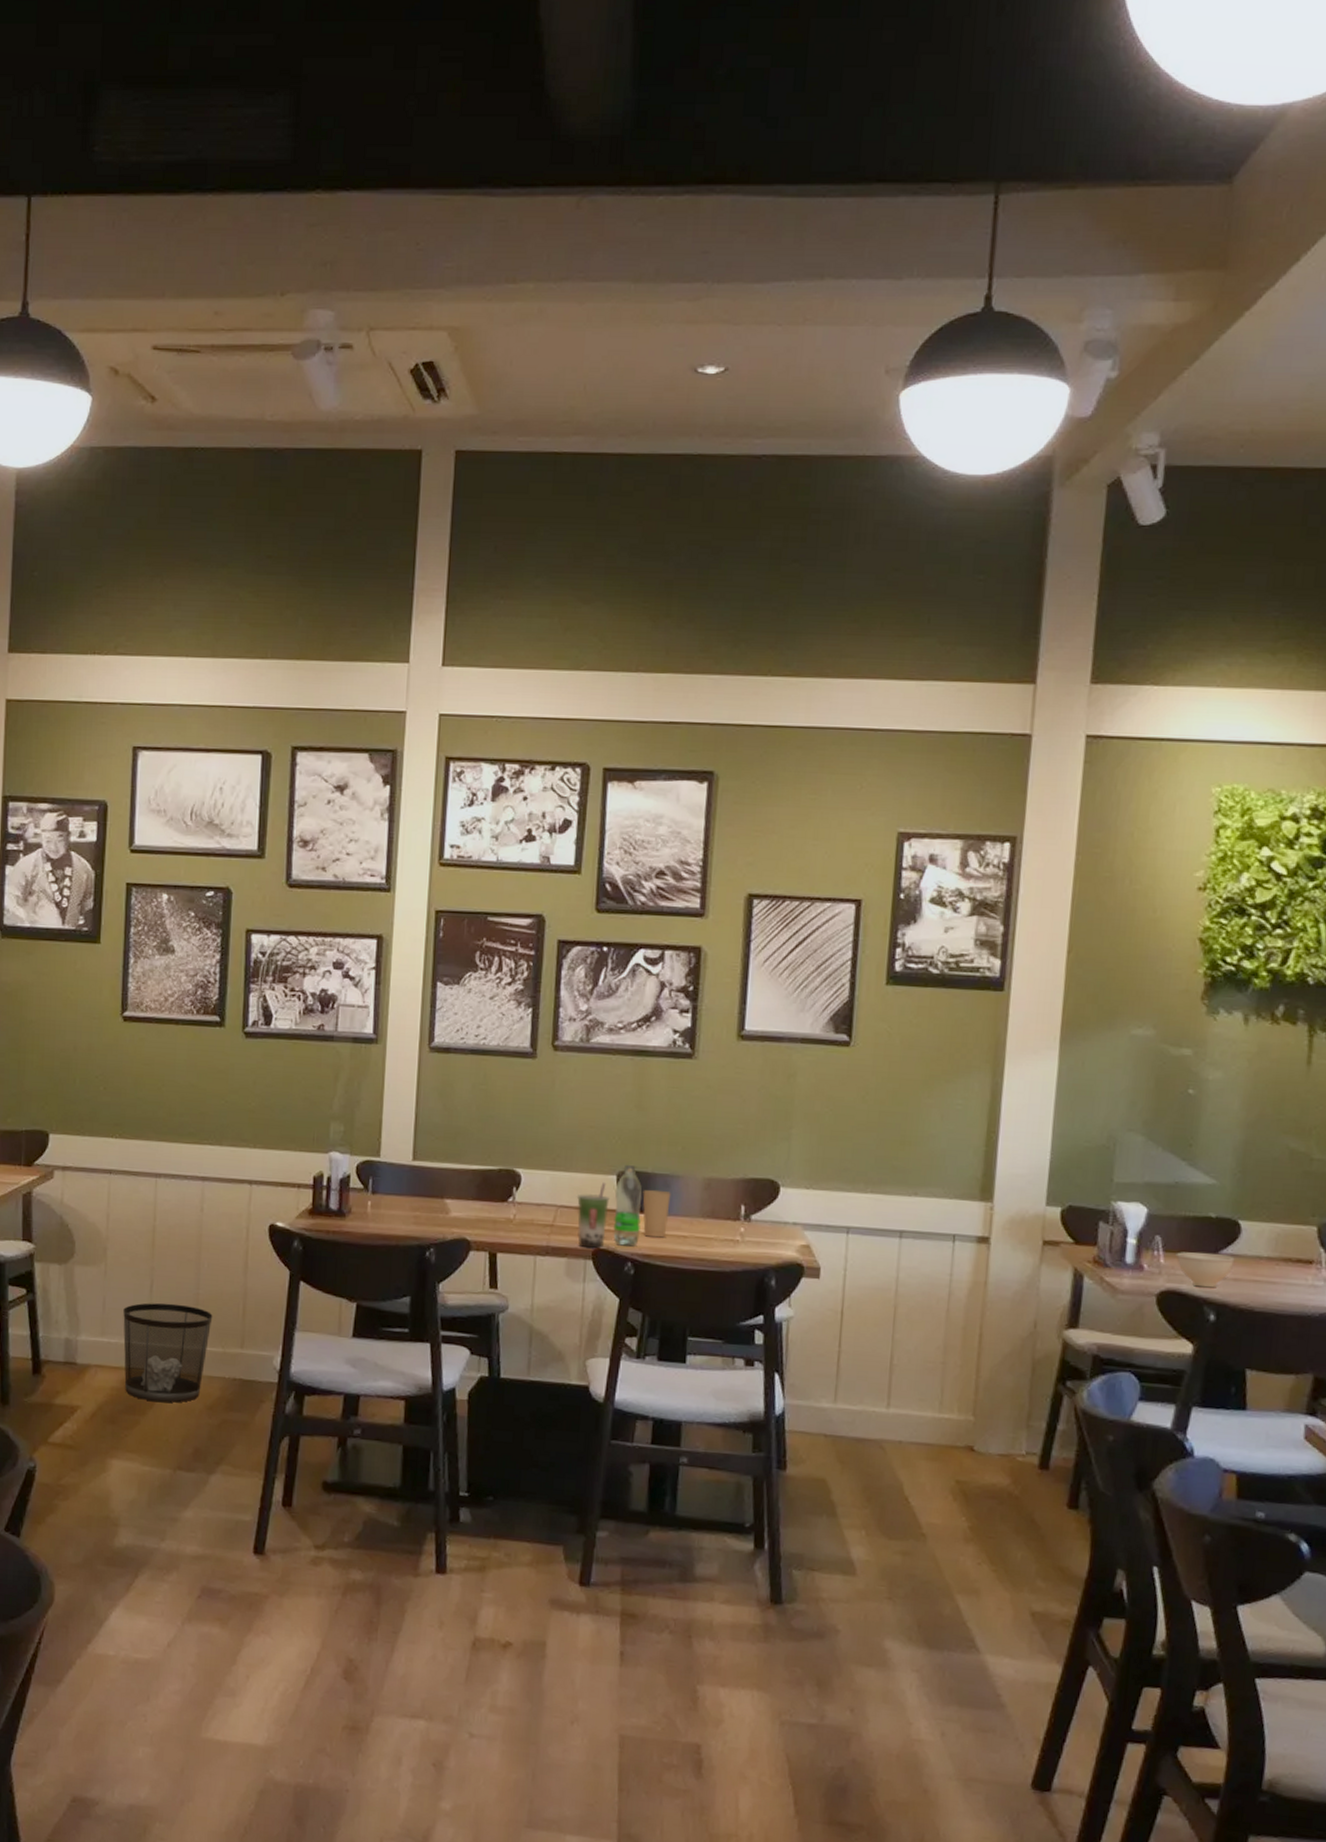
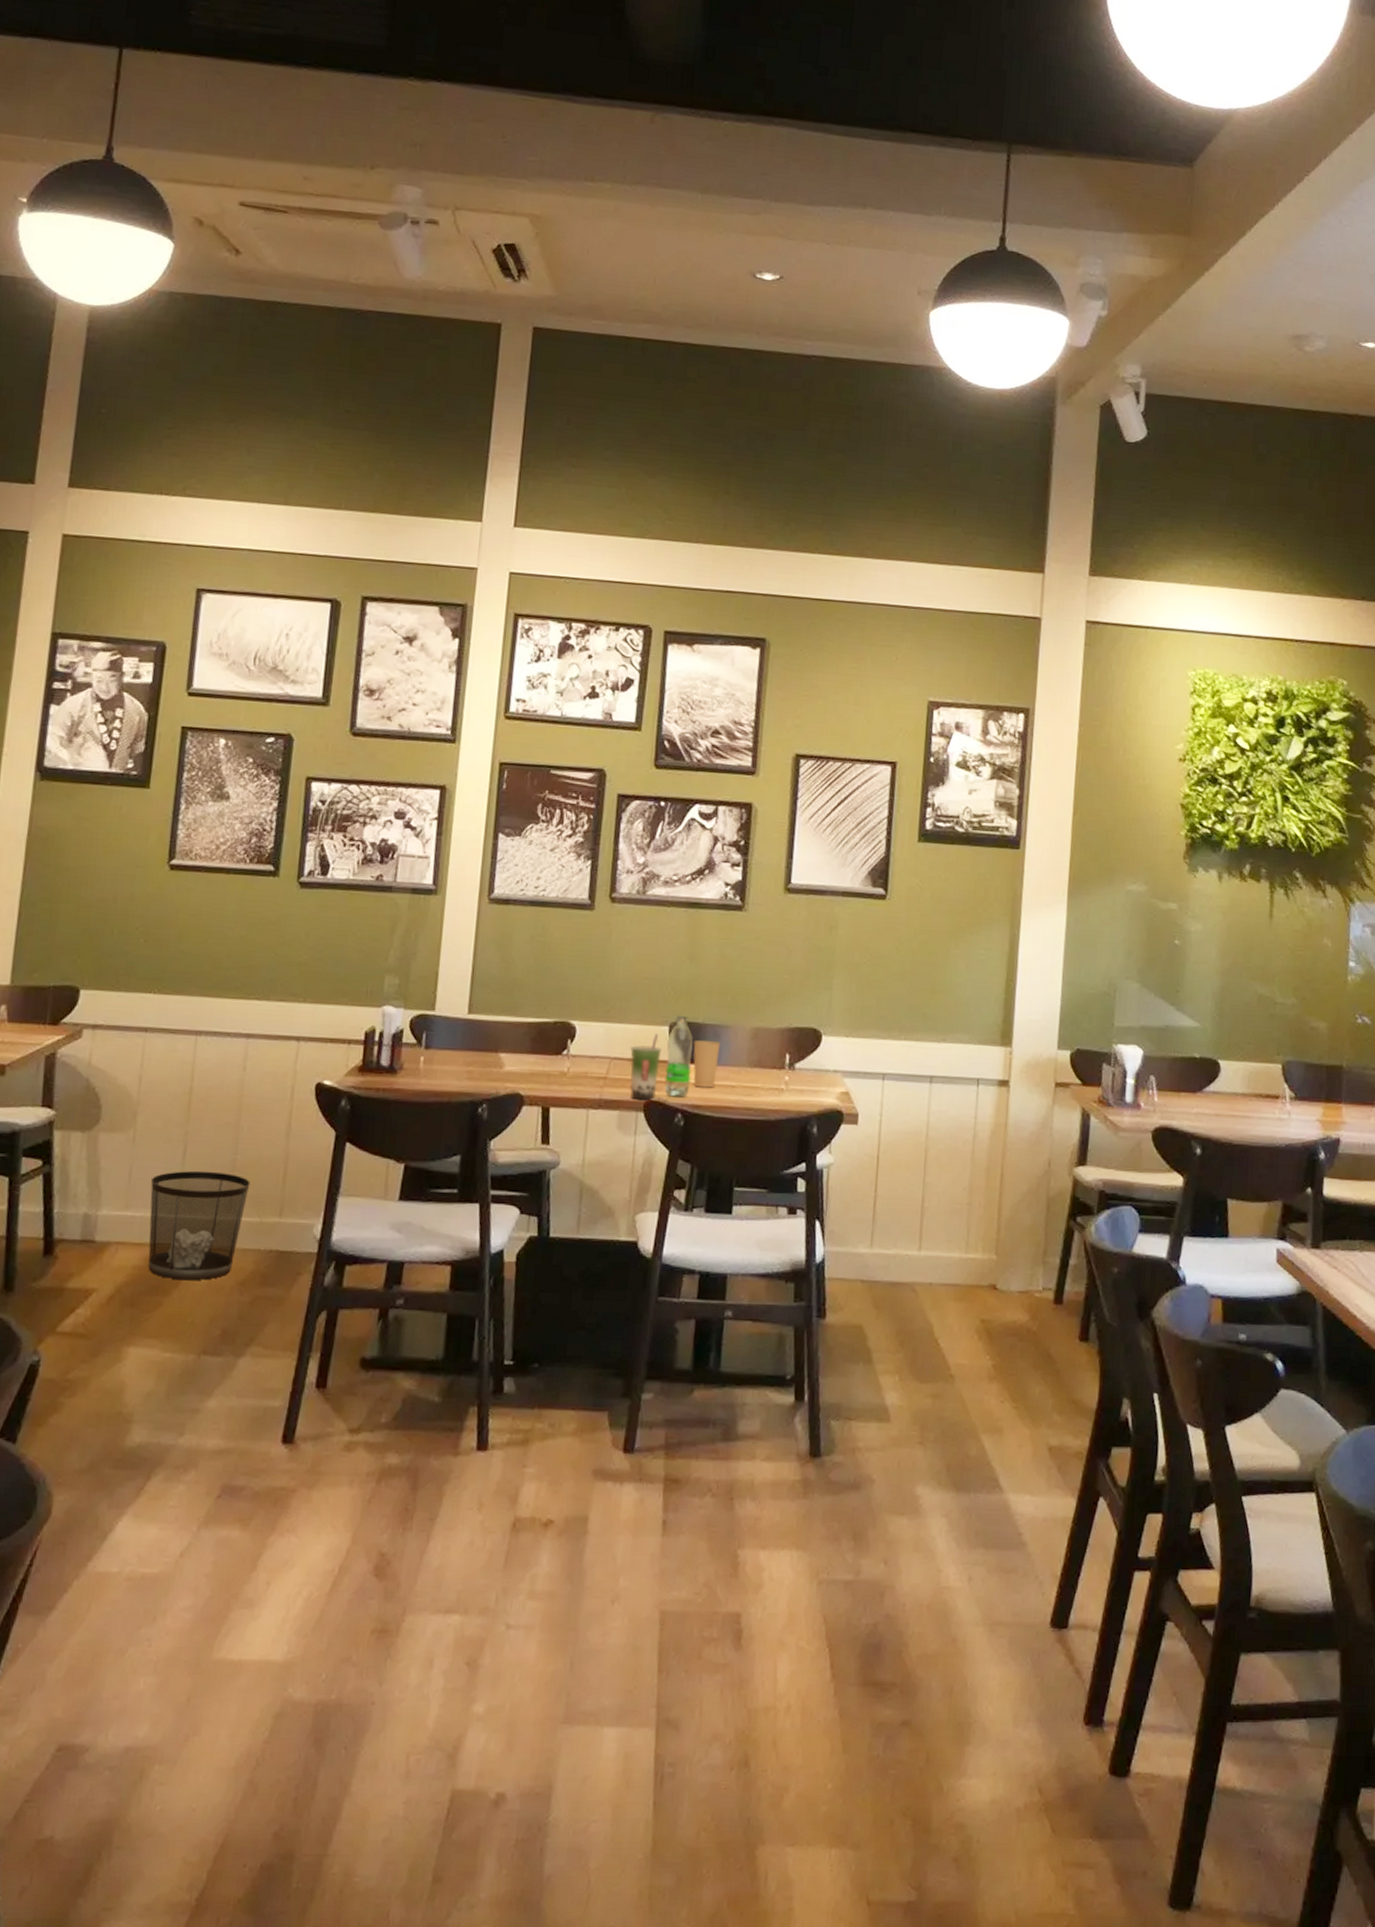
bowl: present [1175,1252,1235,1288] -> none [1167,1090,1216,1124]

